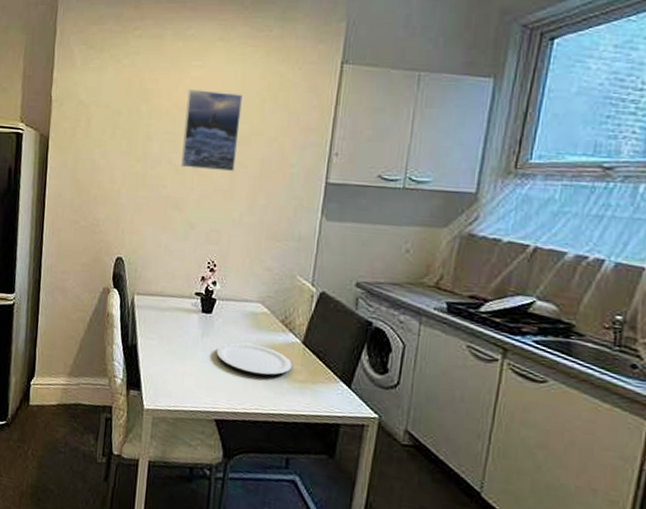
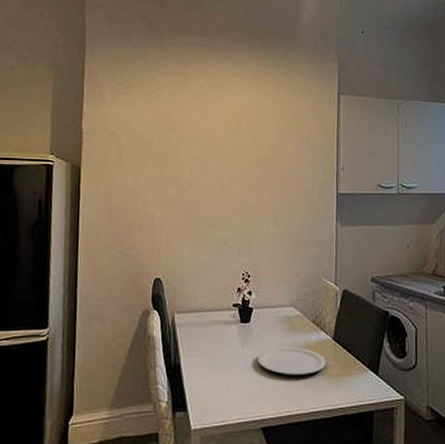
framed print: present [181,88,243,172] -> none [211,118,260,189]

